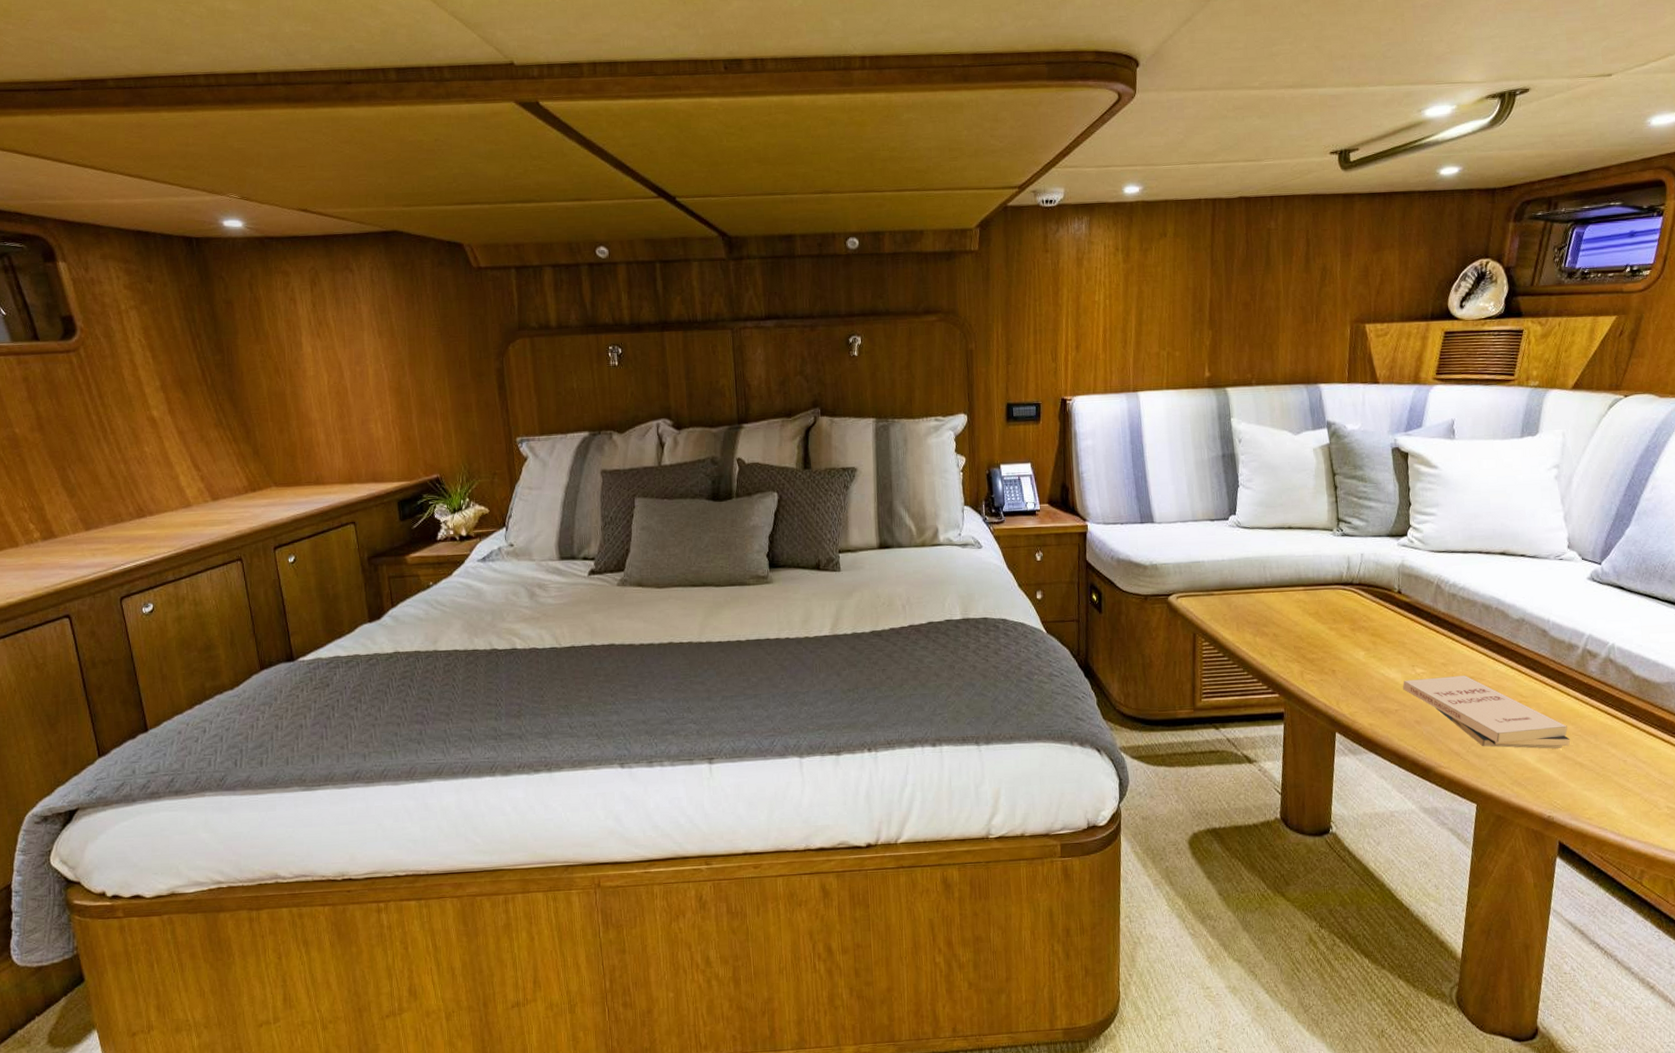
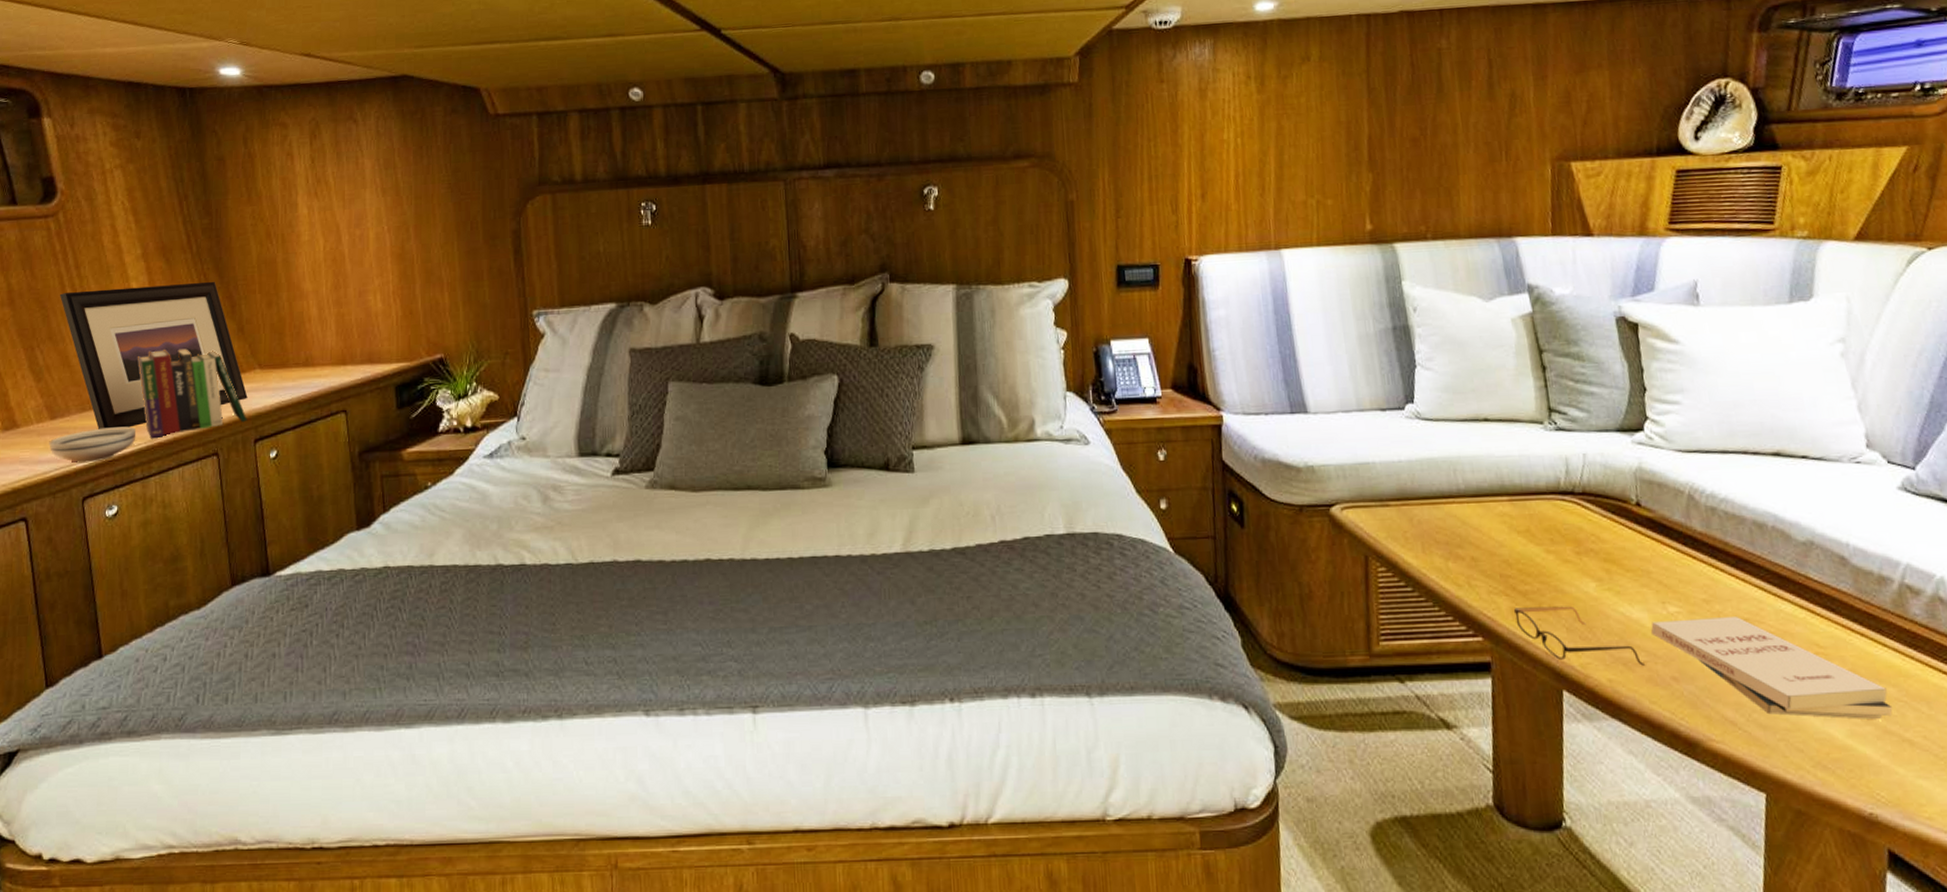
picture frame: none [85,410,266,540] -> present [59,281,248,431]
bowl: none [86,536,166,568] -> present [49,426,136,464]
books: none [163,469,267,546] -> present [138,348,248,438]
eyeglasses: none [1302,669,1398,713] -> present [1513,606,1646,666]

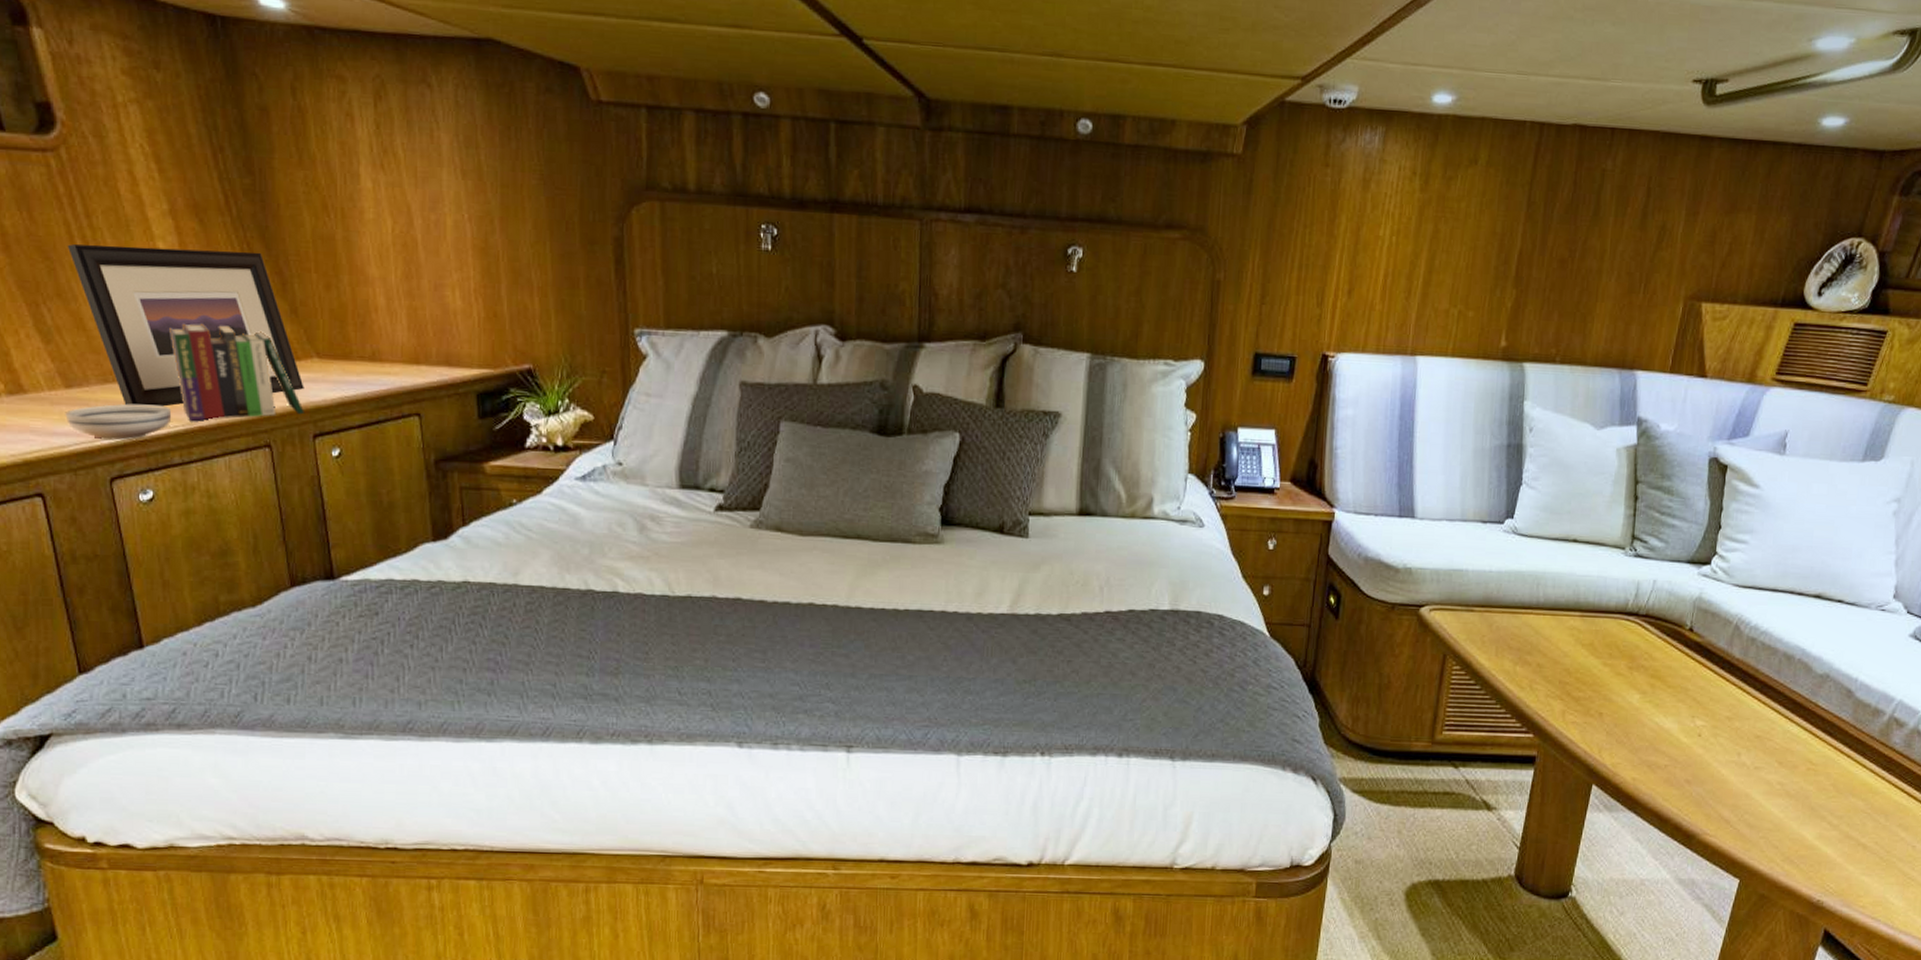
eyeglasses: present [1513,606,1646,666] -> none [1564,711,1667,769]
books: present [1651,617,1893,720] -> none [1677,732,1858,827]

